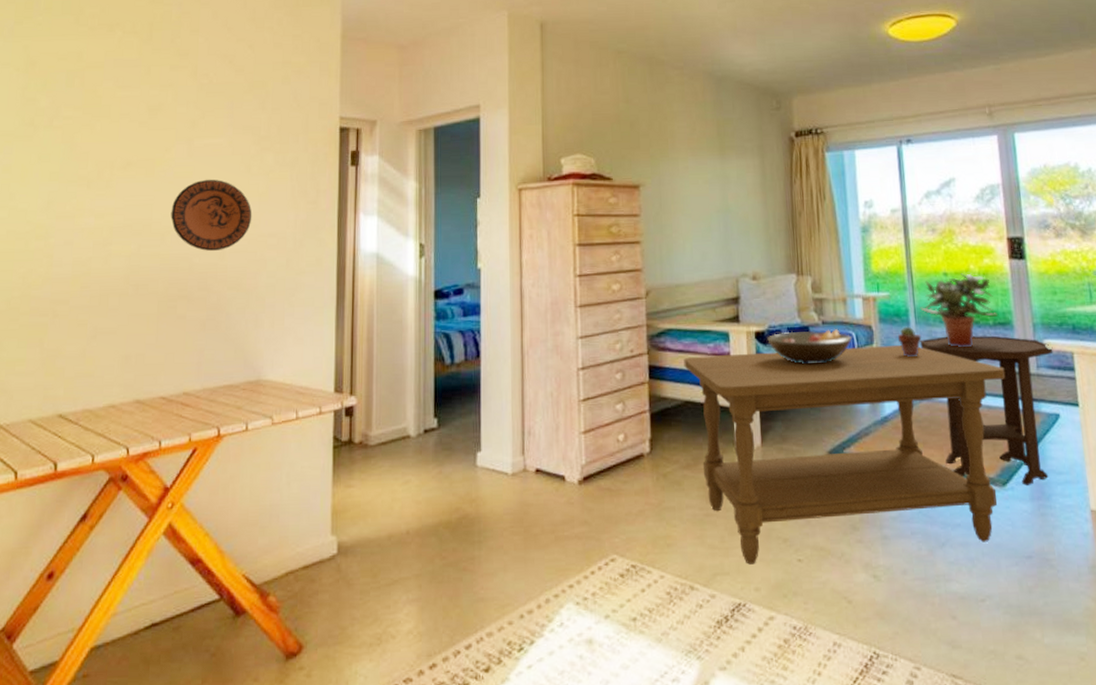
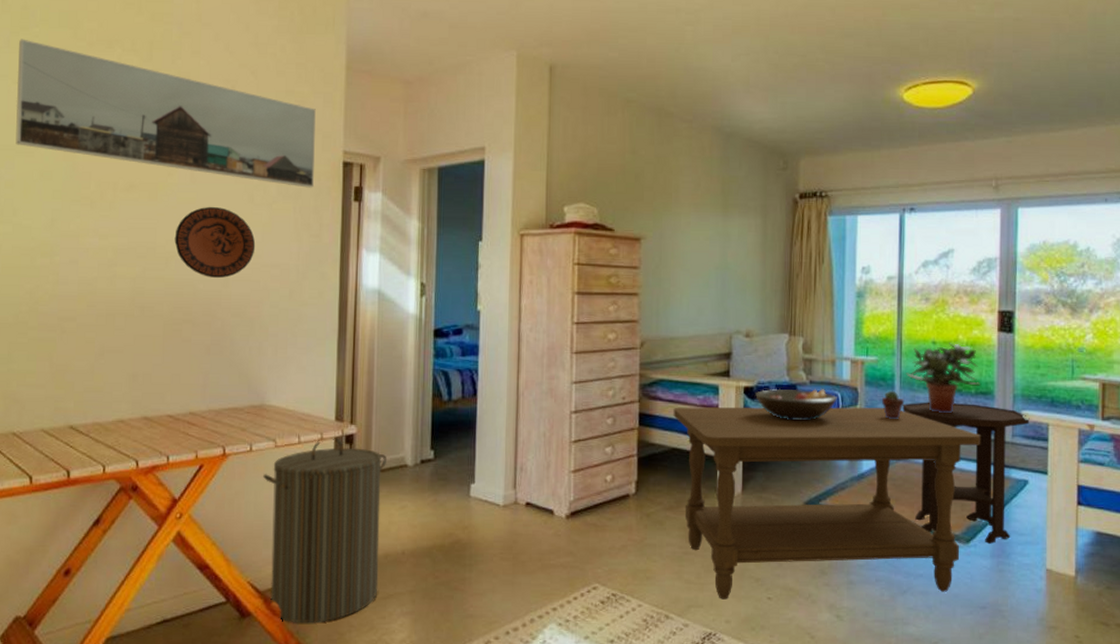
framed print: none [15,27,312,155] -> present [15,39,316,188]
laundry hamper: none [259,409,389,619] -> present [263,437,388,624]

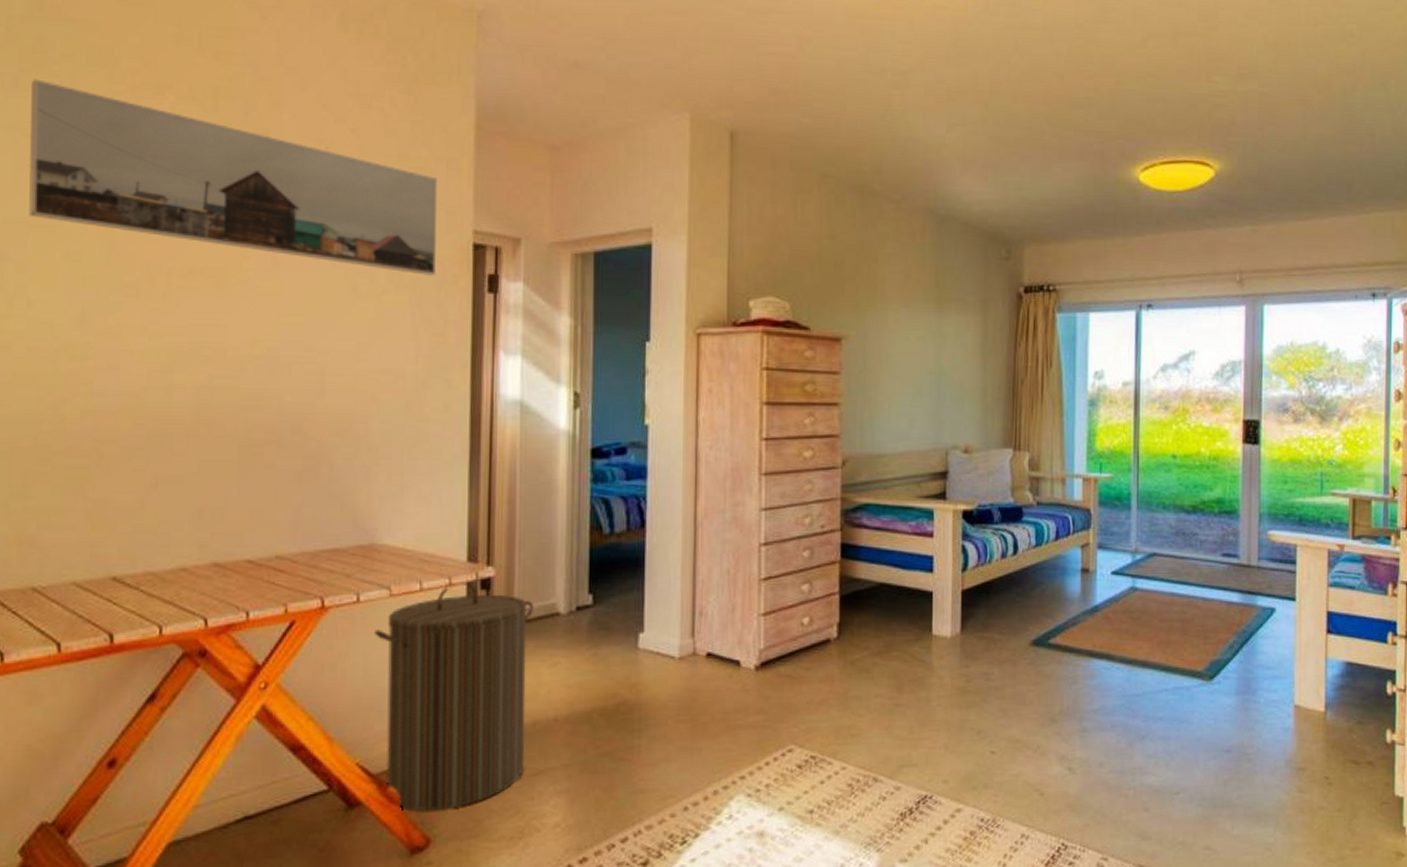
decorative plate: present [174,206,256,279] -> none [252,297,361,388]
coffee table: present [673,407,981,600] -> none [881,531,1225,756]
fruit bowl: present [755,388,837,421] -> none [976,510,1068,548]
potted succulent: present [881,390,905,419] -> none [1116,511,1142,543]
side table: present [902,402,1030,544] -> none [1140,523,1277,680]
potted plant: present [906,343,980,413] -> none [1144,456,1224,535]

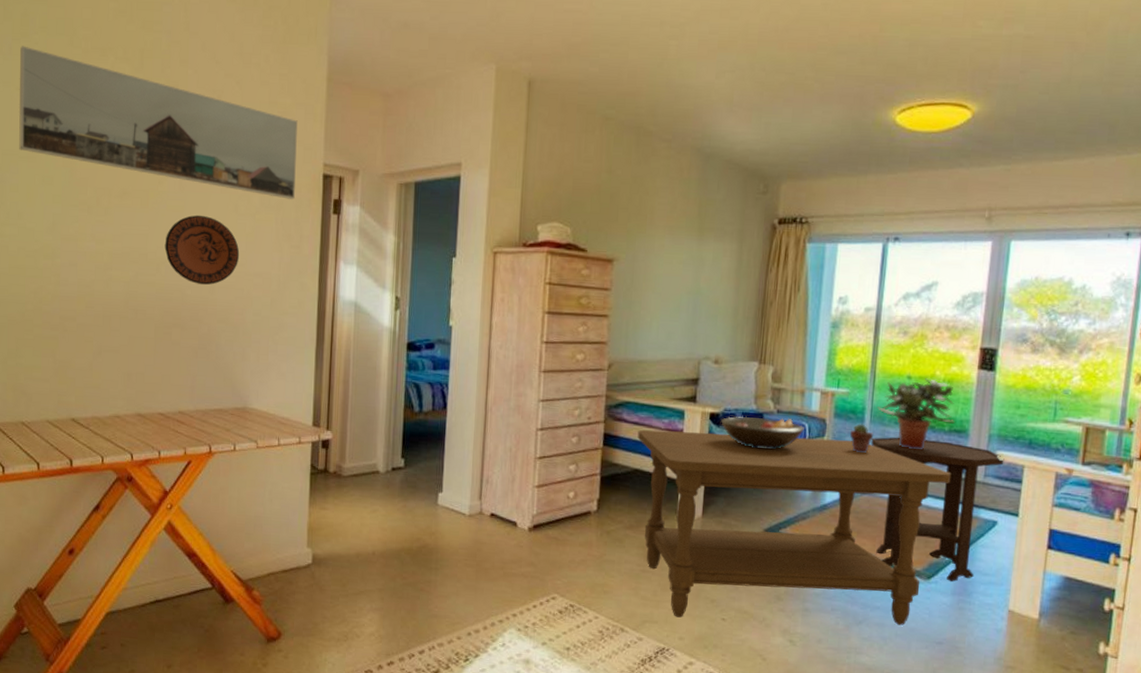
decorative plate: none [252,297,361,388] -> present [164,214,240,286]
laundry hamper: present [375,581,535,811] -> none [246,441,361,613]
coffee table: none [881,531,1225,756] -> present [637,429,951,626]
fruit bowl: none [976,510,1068,548] -> present [721,416,804,450]
potted succulent: none [1116,511,1142,543] -> present [849,423,874,453]
side table: none [1140,523,1277,680] -> present [871,437,1005,582]
potted plant: none [1144,456,1224,535] -> present [877,378,955,449]

